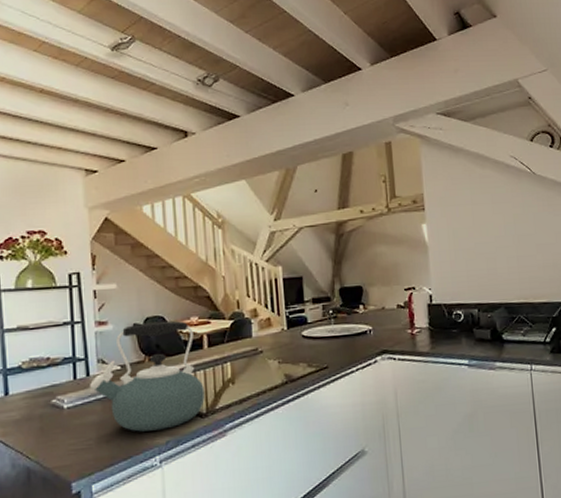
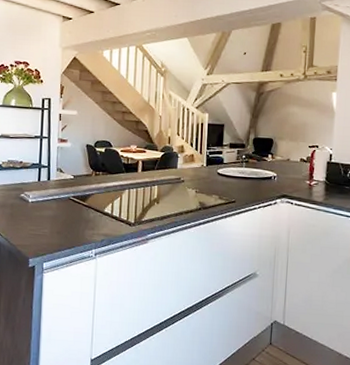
kettle: present [89,320,206,432] -> none [48,145,136,230]

